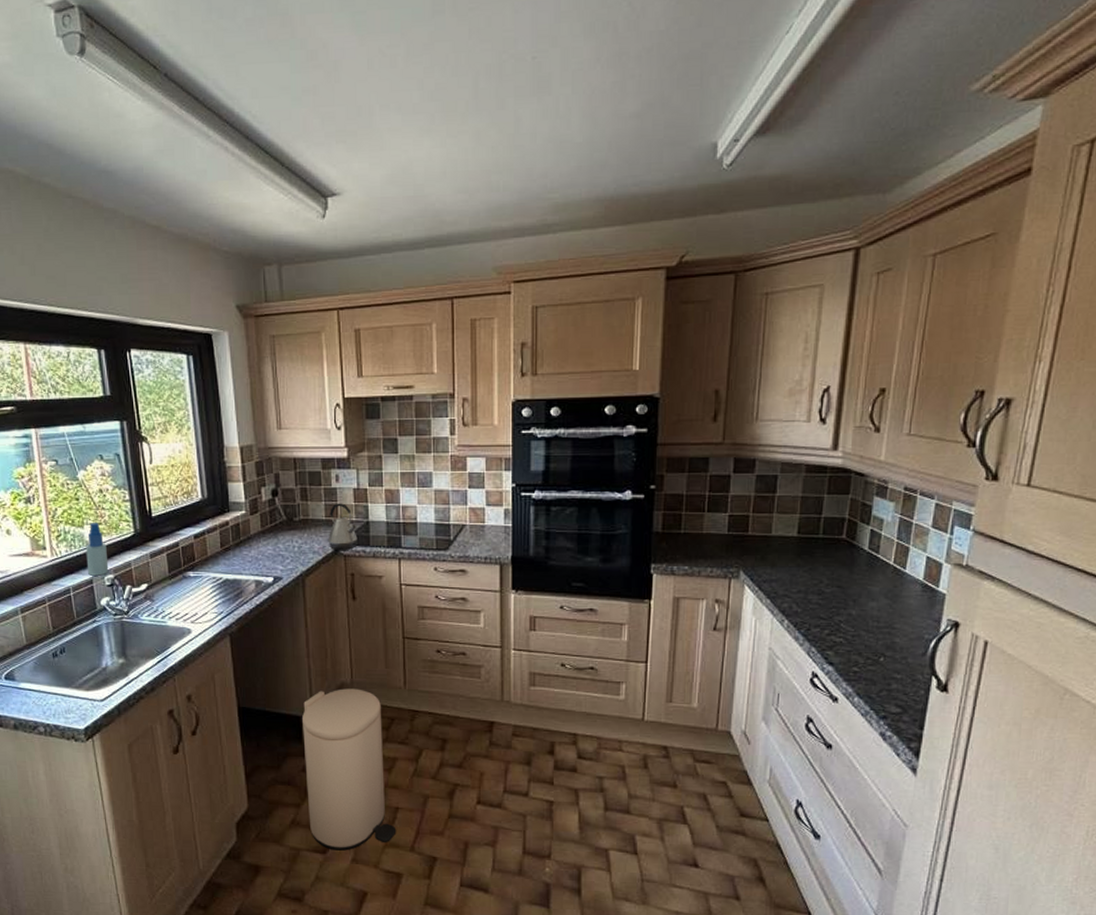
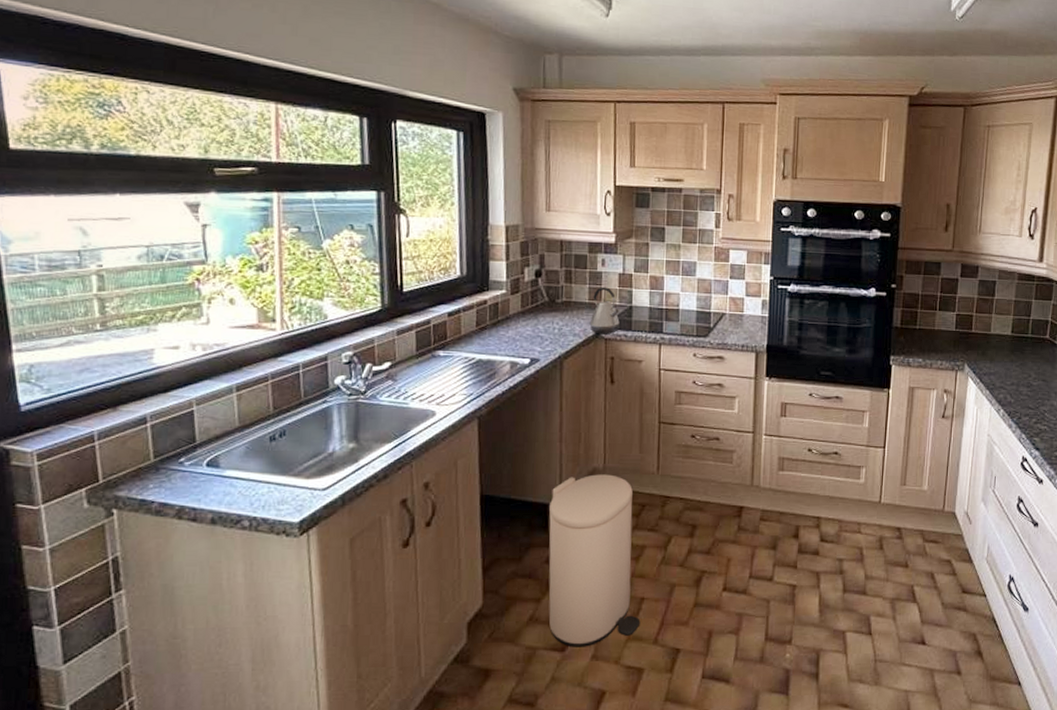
spray bottle: present [85,523,109,576] -> none [322,295,348,352]

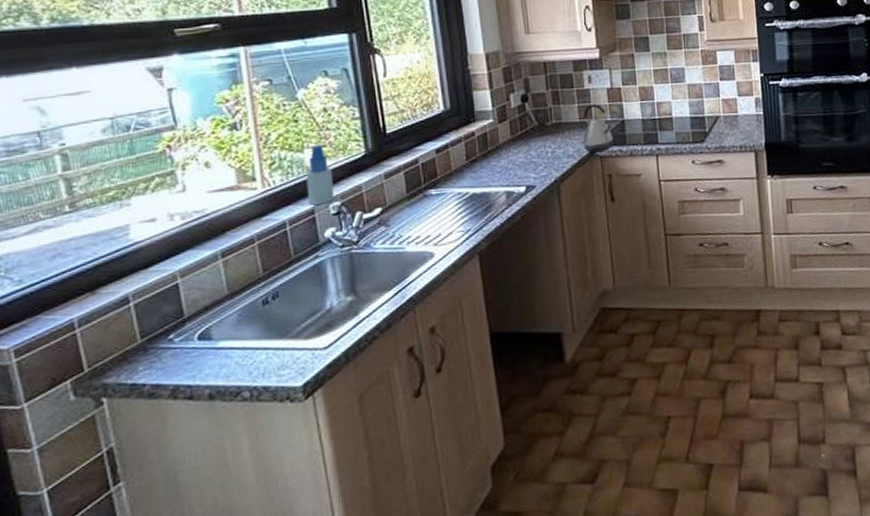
spray bottle: none [322,295,348,352] -> present [306,145,335,205]
pedal bin: present [548,474,641,647] -> none [562,294,670,478]

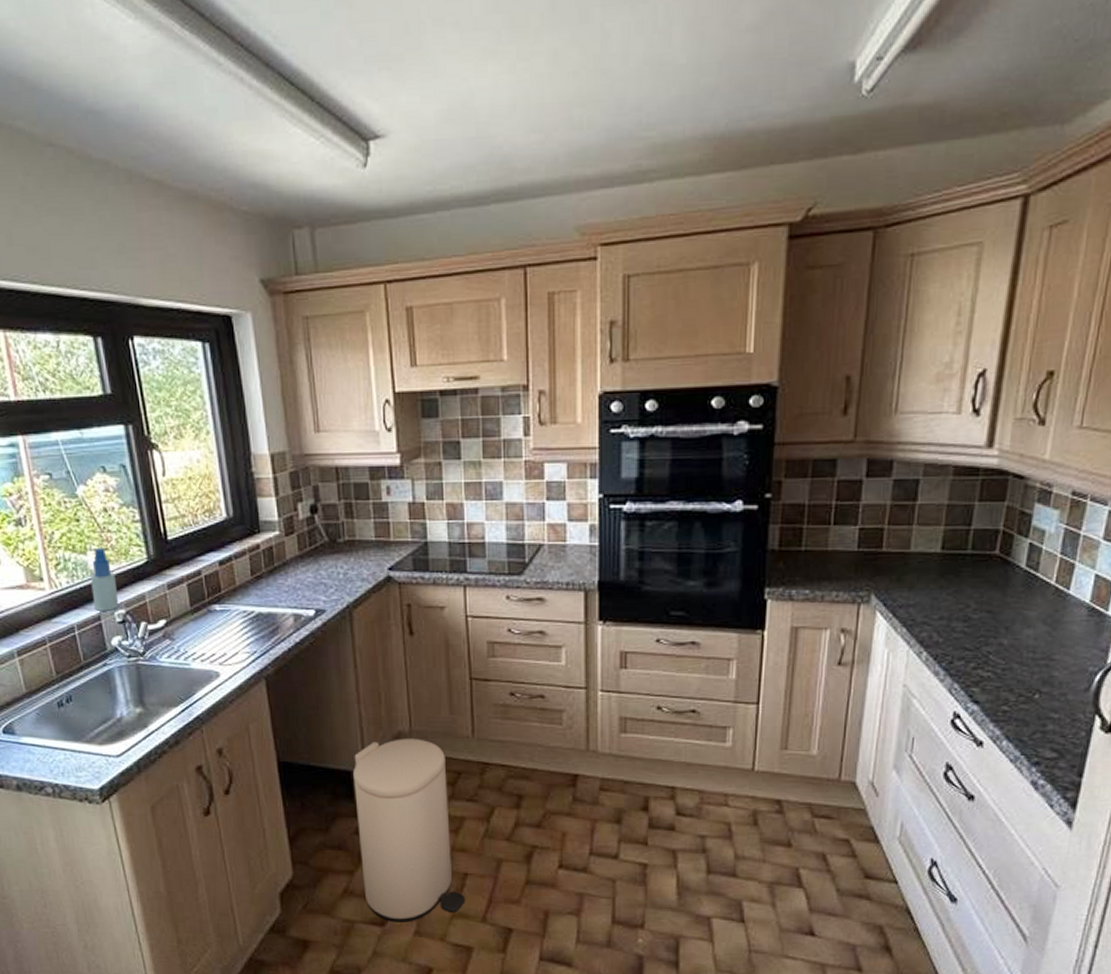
pedal bin: none [562,294,670,478] -> present [353,738,466,922]
kettle: present [582,104,614,153] -> none [378,520,414,578]

